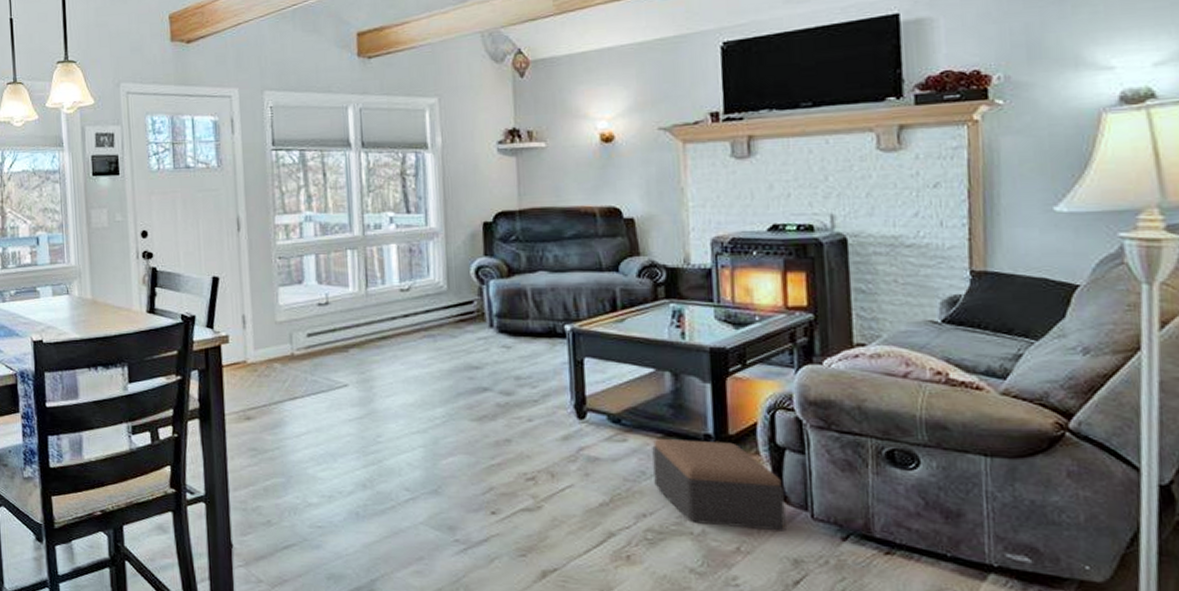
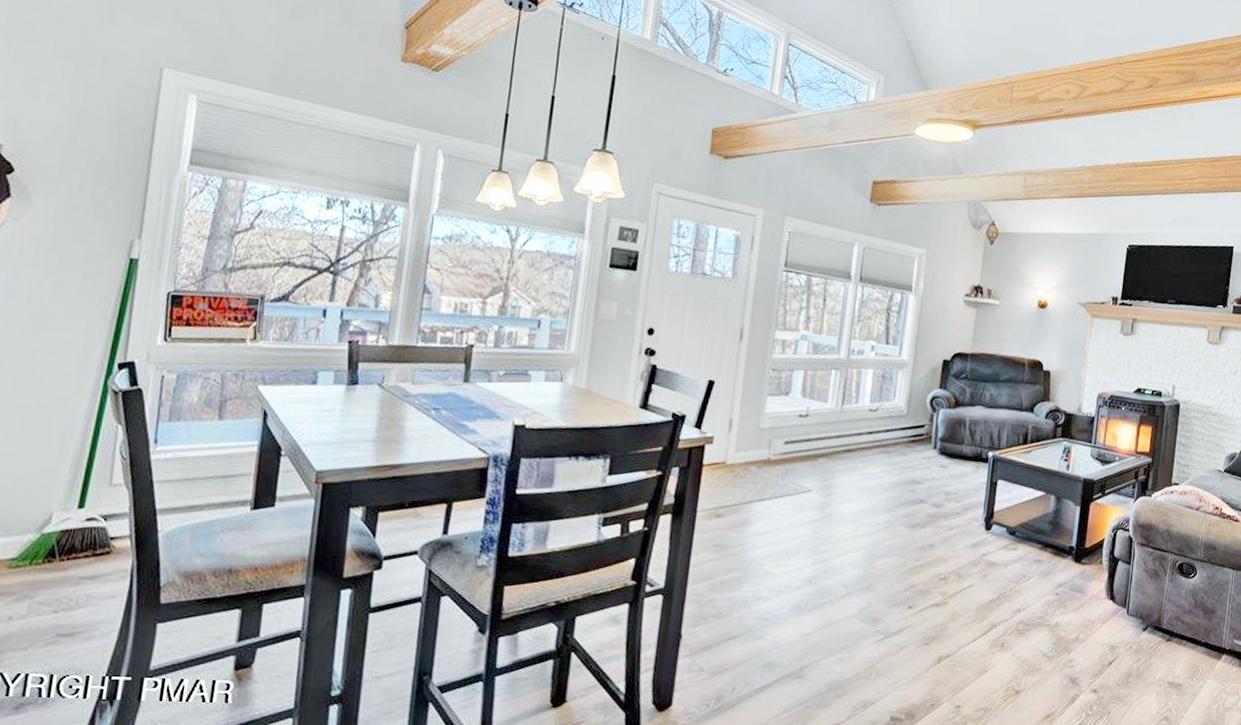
footstool: present [652,438,786,532] -> none [1030,548,1113,624]

